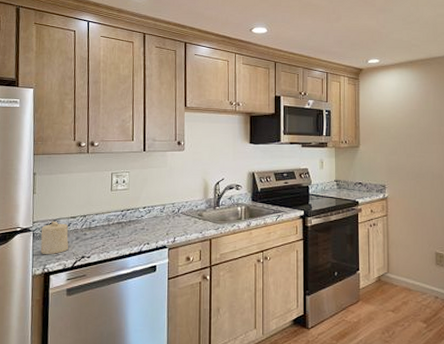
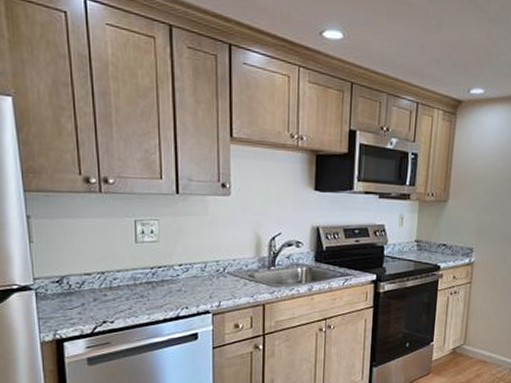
candle: present [41,221,69,255] -> none [47,277,86,319]

